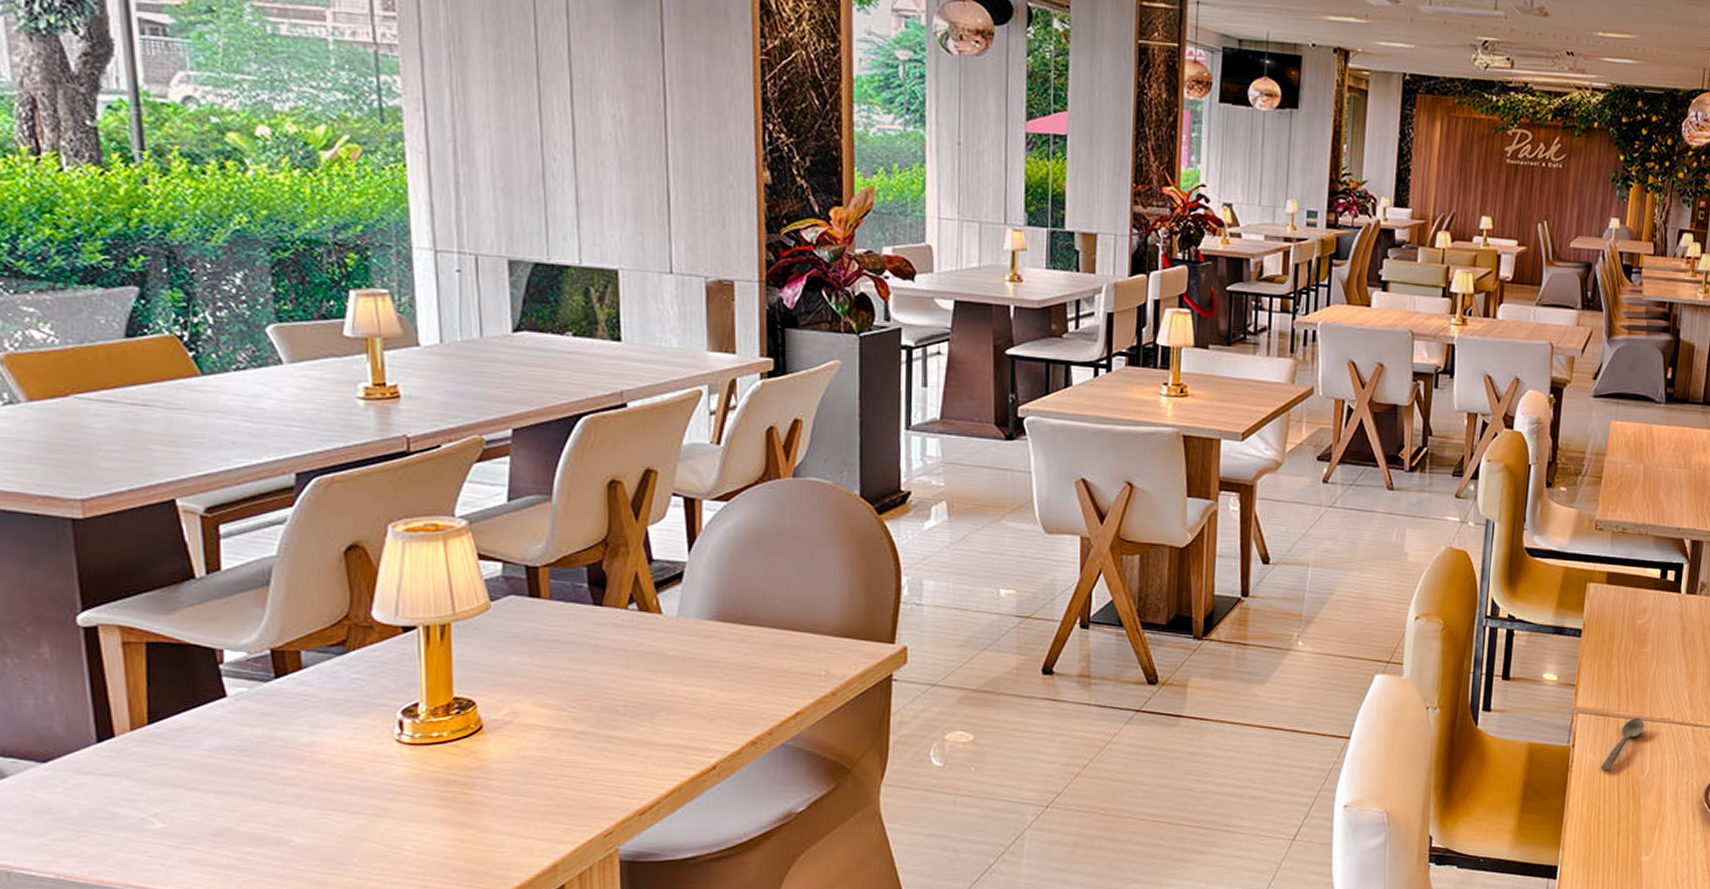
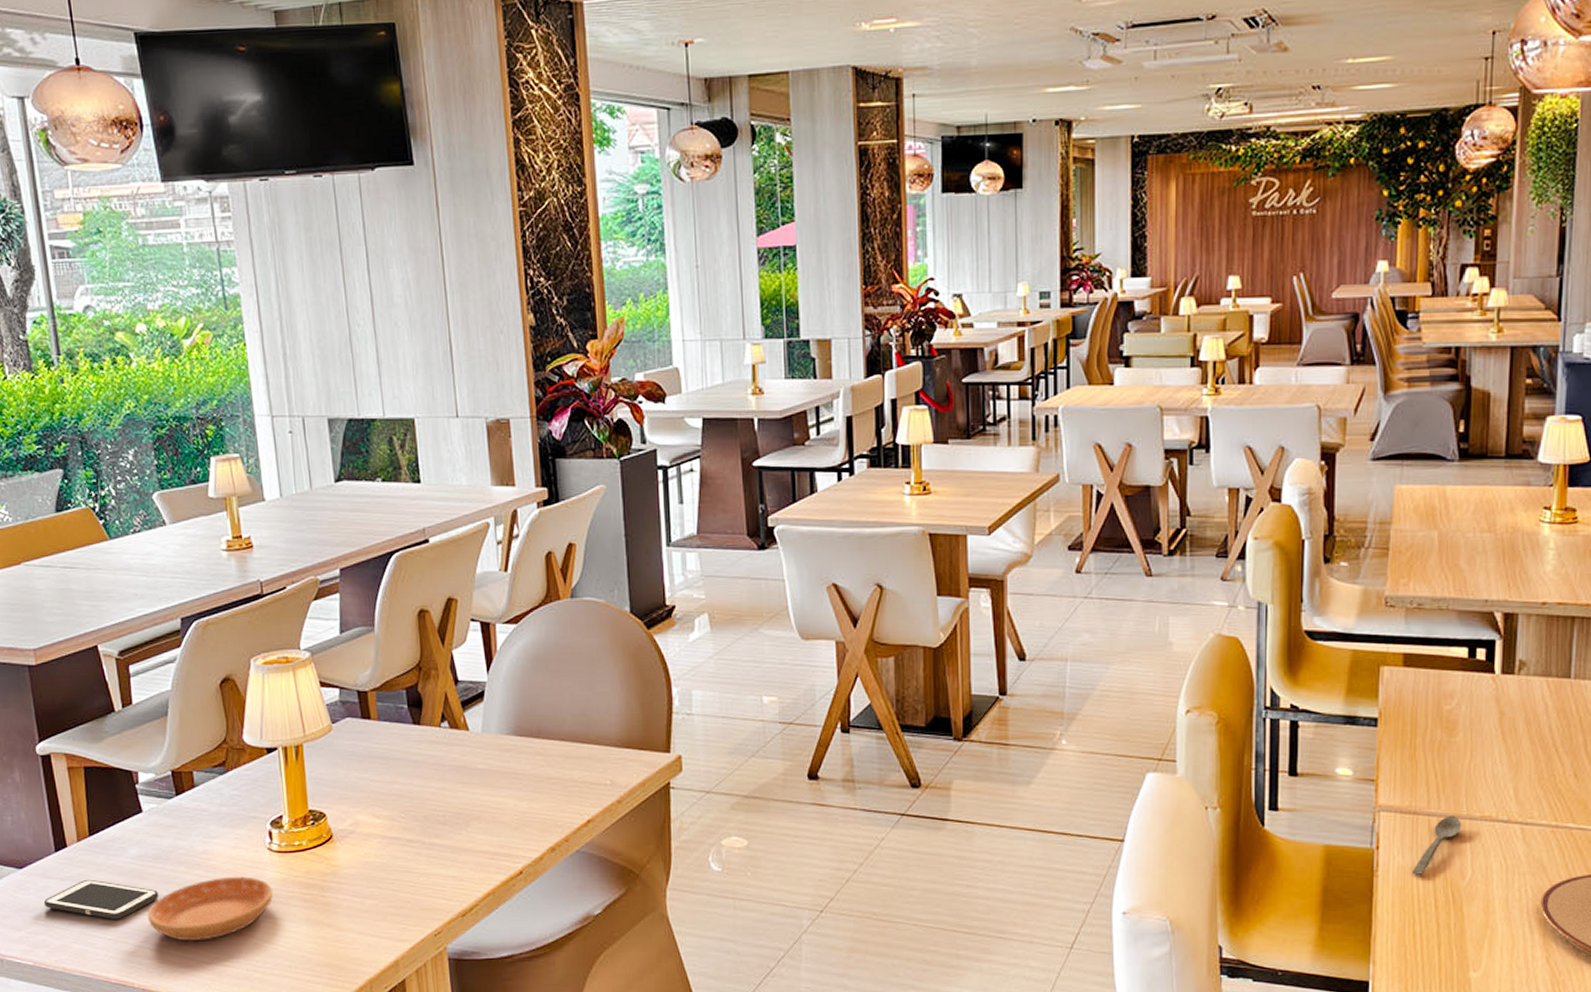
cell phone: none [75,775,244,822] -> present [43,879,159,919]
saucer: none [225,772,401,846] -> present [147,876,274,940]

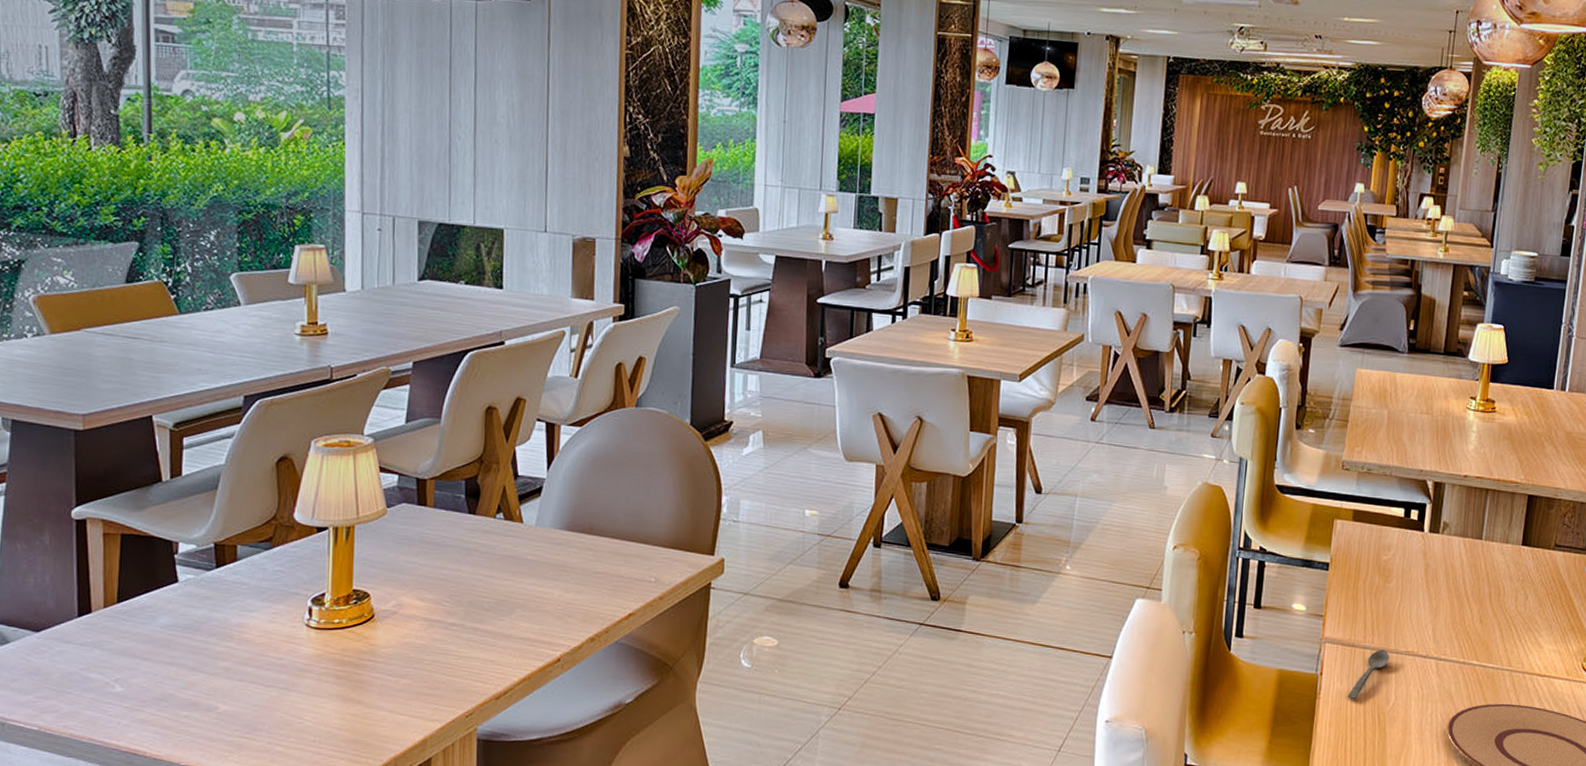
cell phone: present [43,879,159,919] -> none [58,646,185,688]
saucer: present [147,876,274,940] -> none [169,650,307,712]

